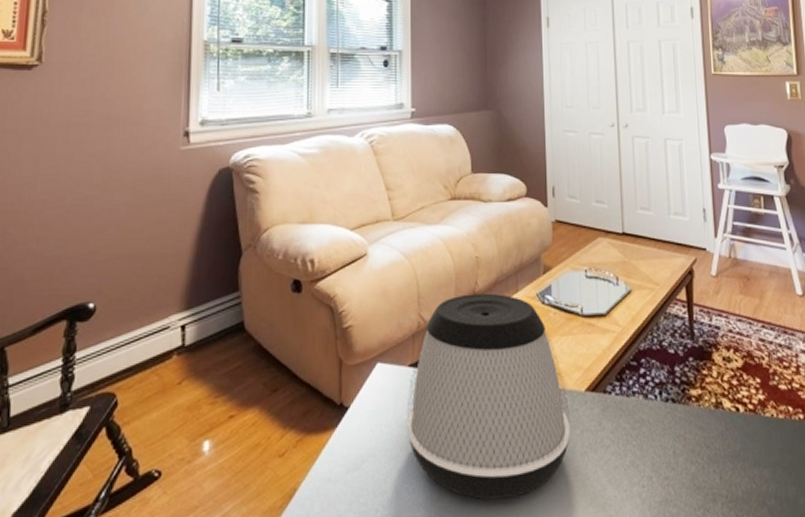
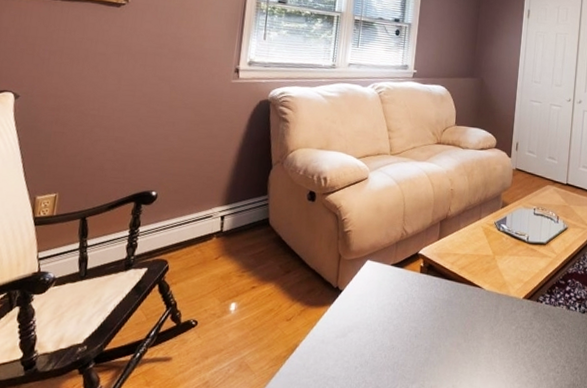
speaker: present [406,293,570,500] -> none [384,216,509,370]

